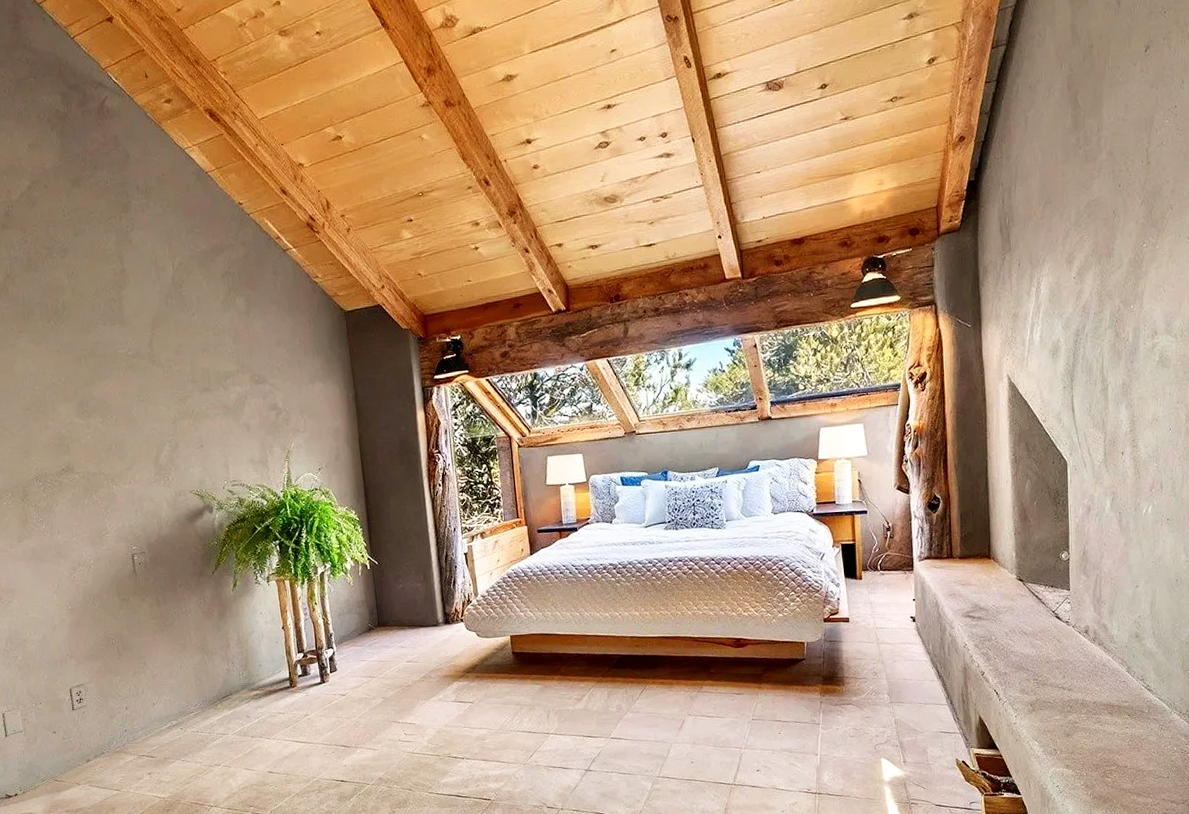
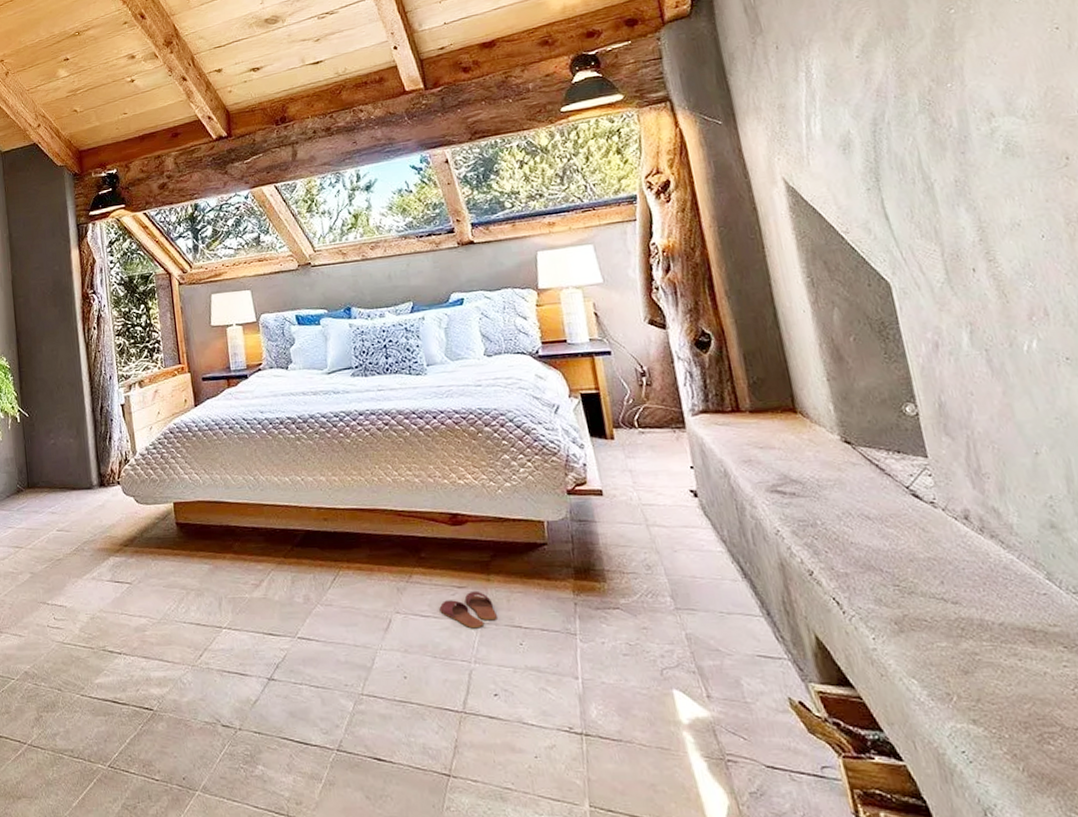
slippers: none [721,696,764,724] -> present [439,590,497,629]

